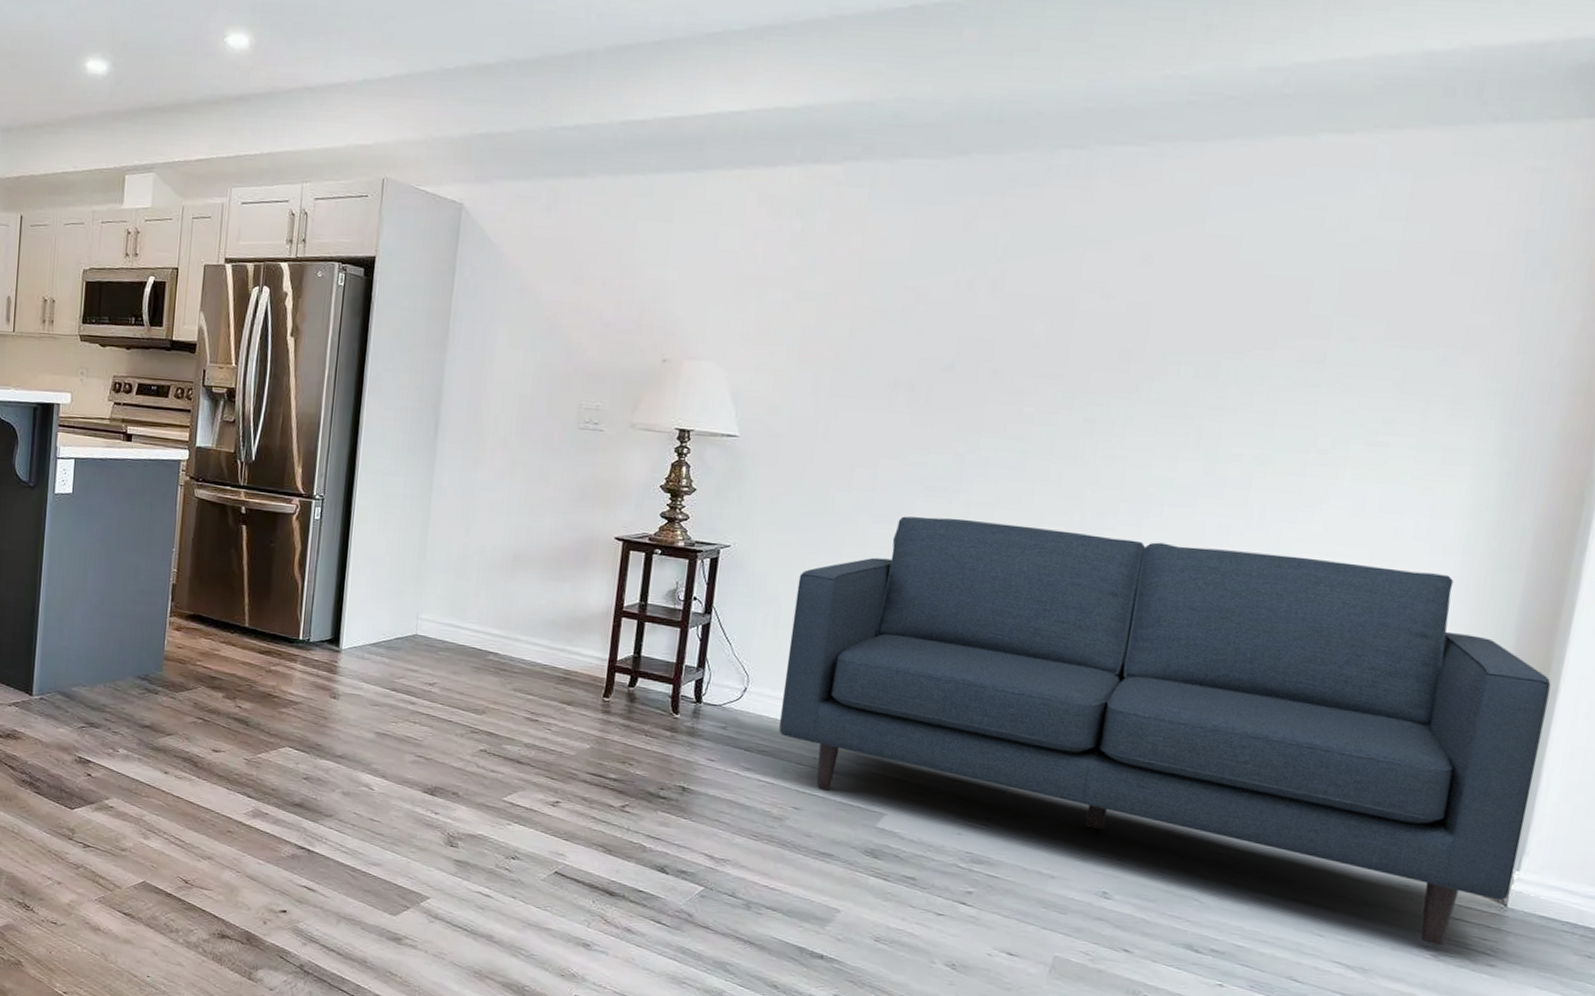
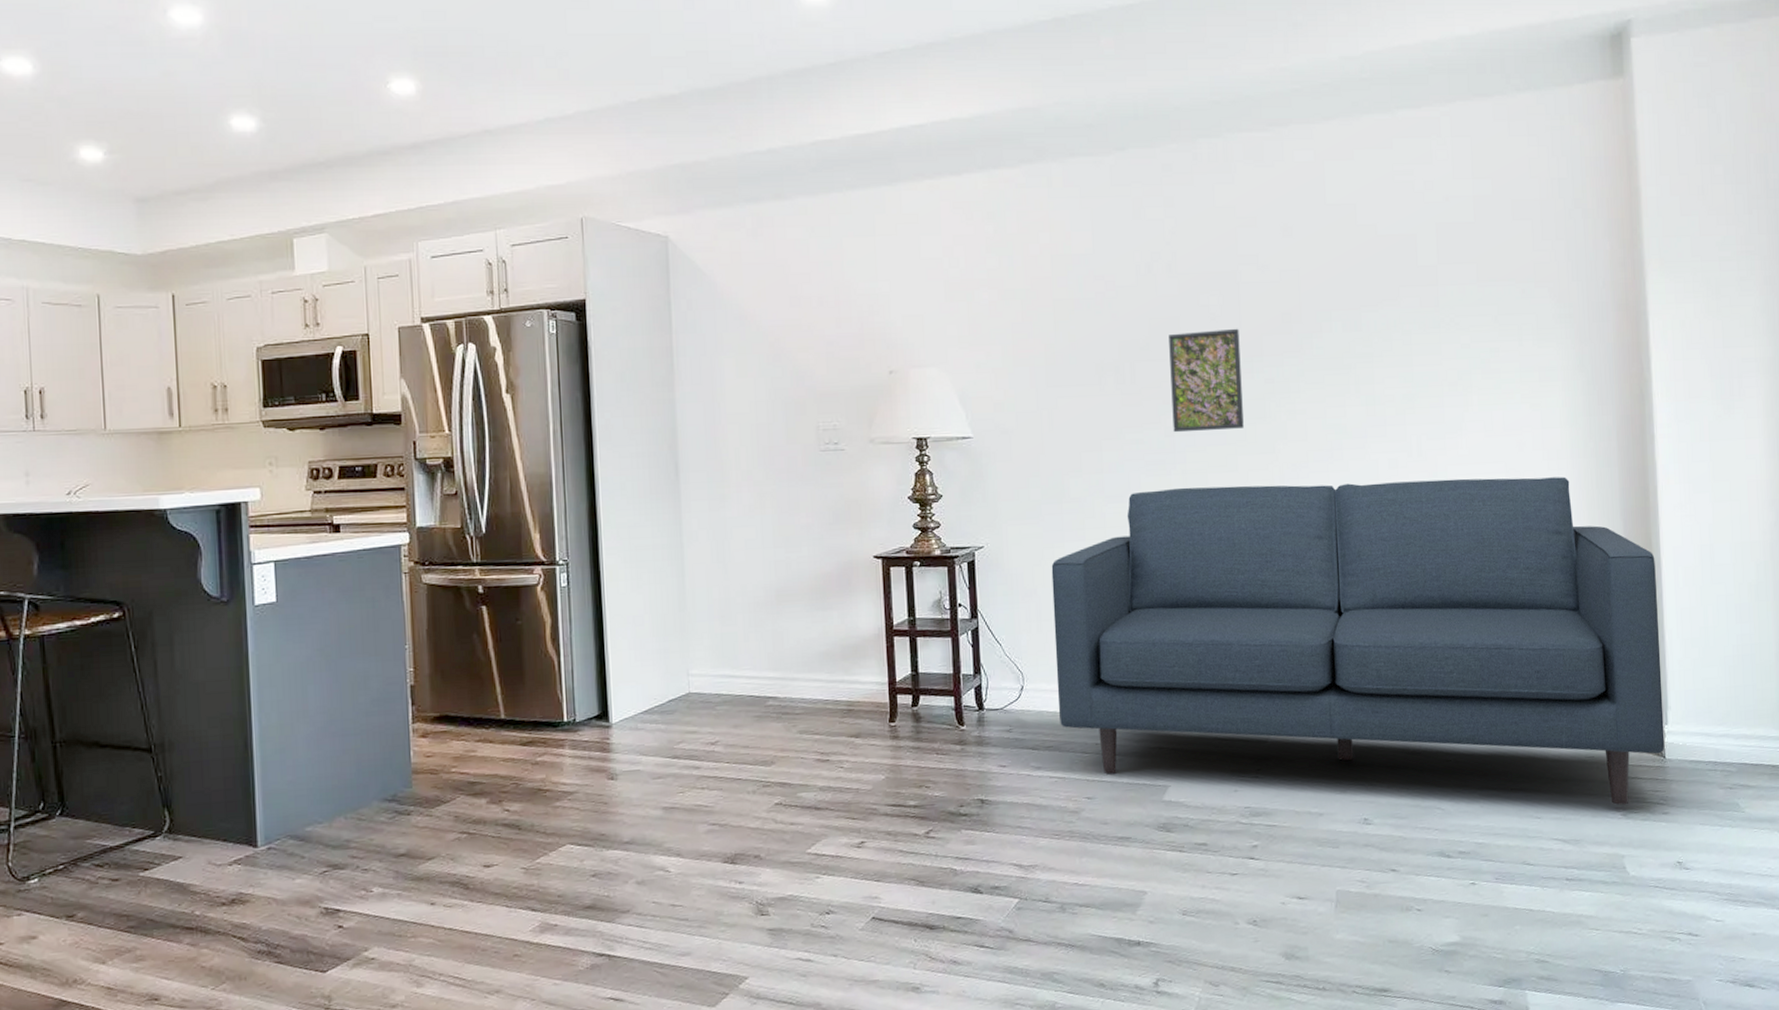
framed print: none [964,357,1064,467] -> present [1169,328,1244,433]

